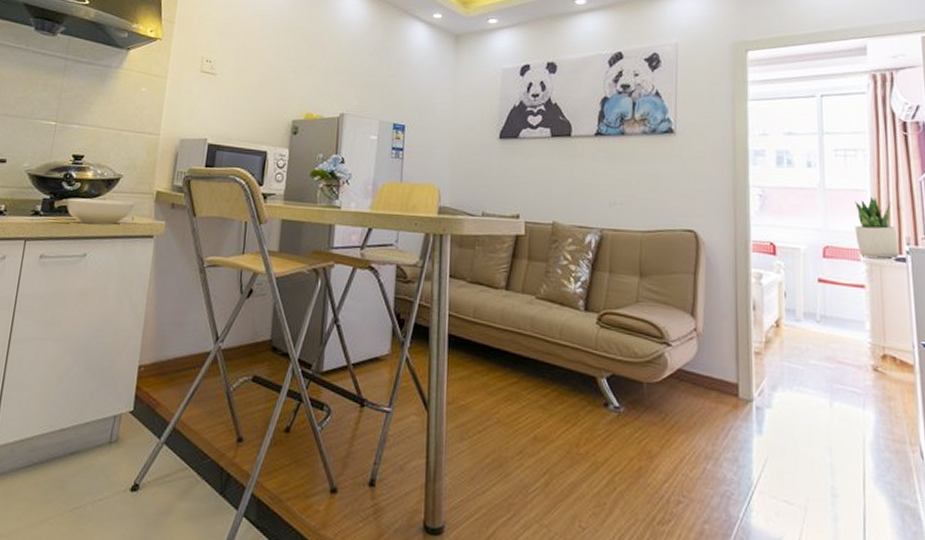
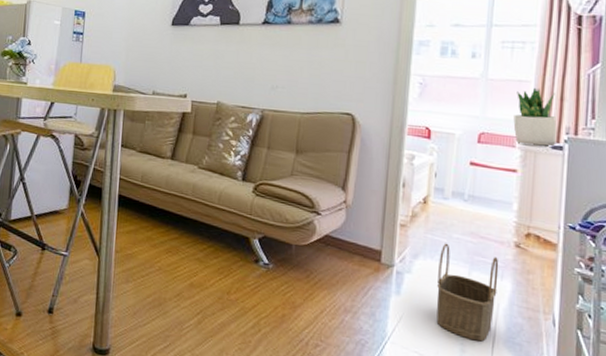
wicker basket: none [798,370,861,483] -> present [436,243,499,342]

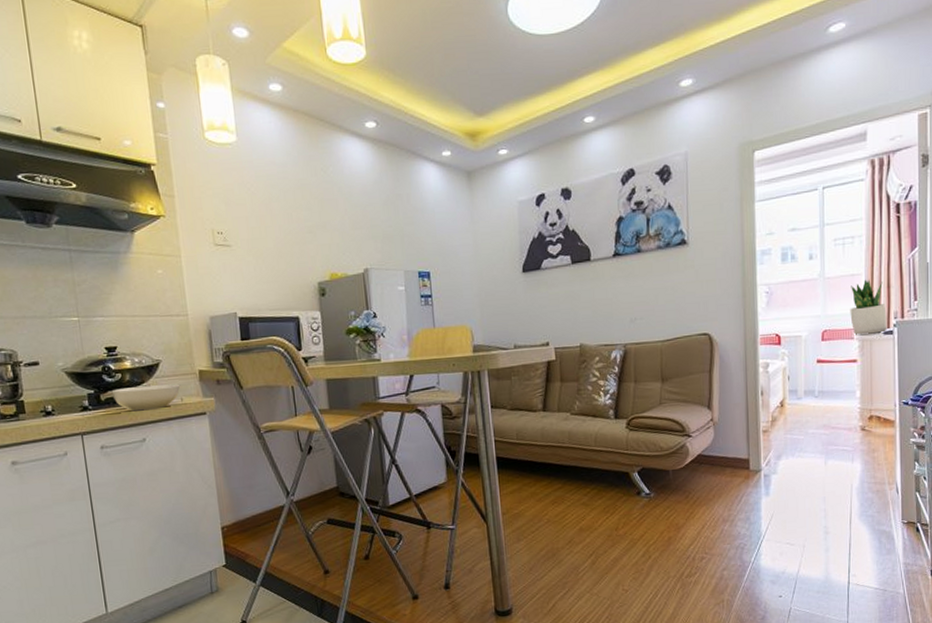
wicker basket: present [436,243,499,342] -> none [799,439,850,522]

